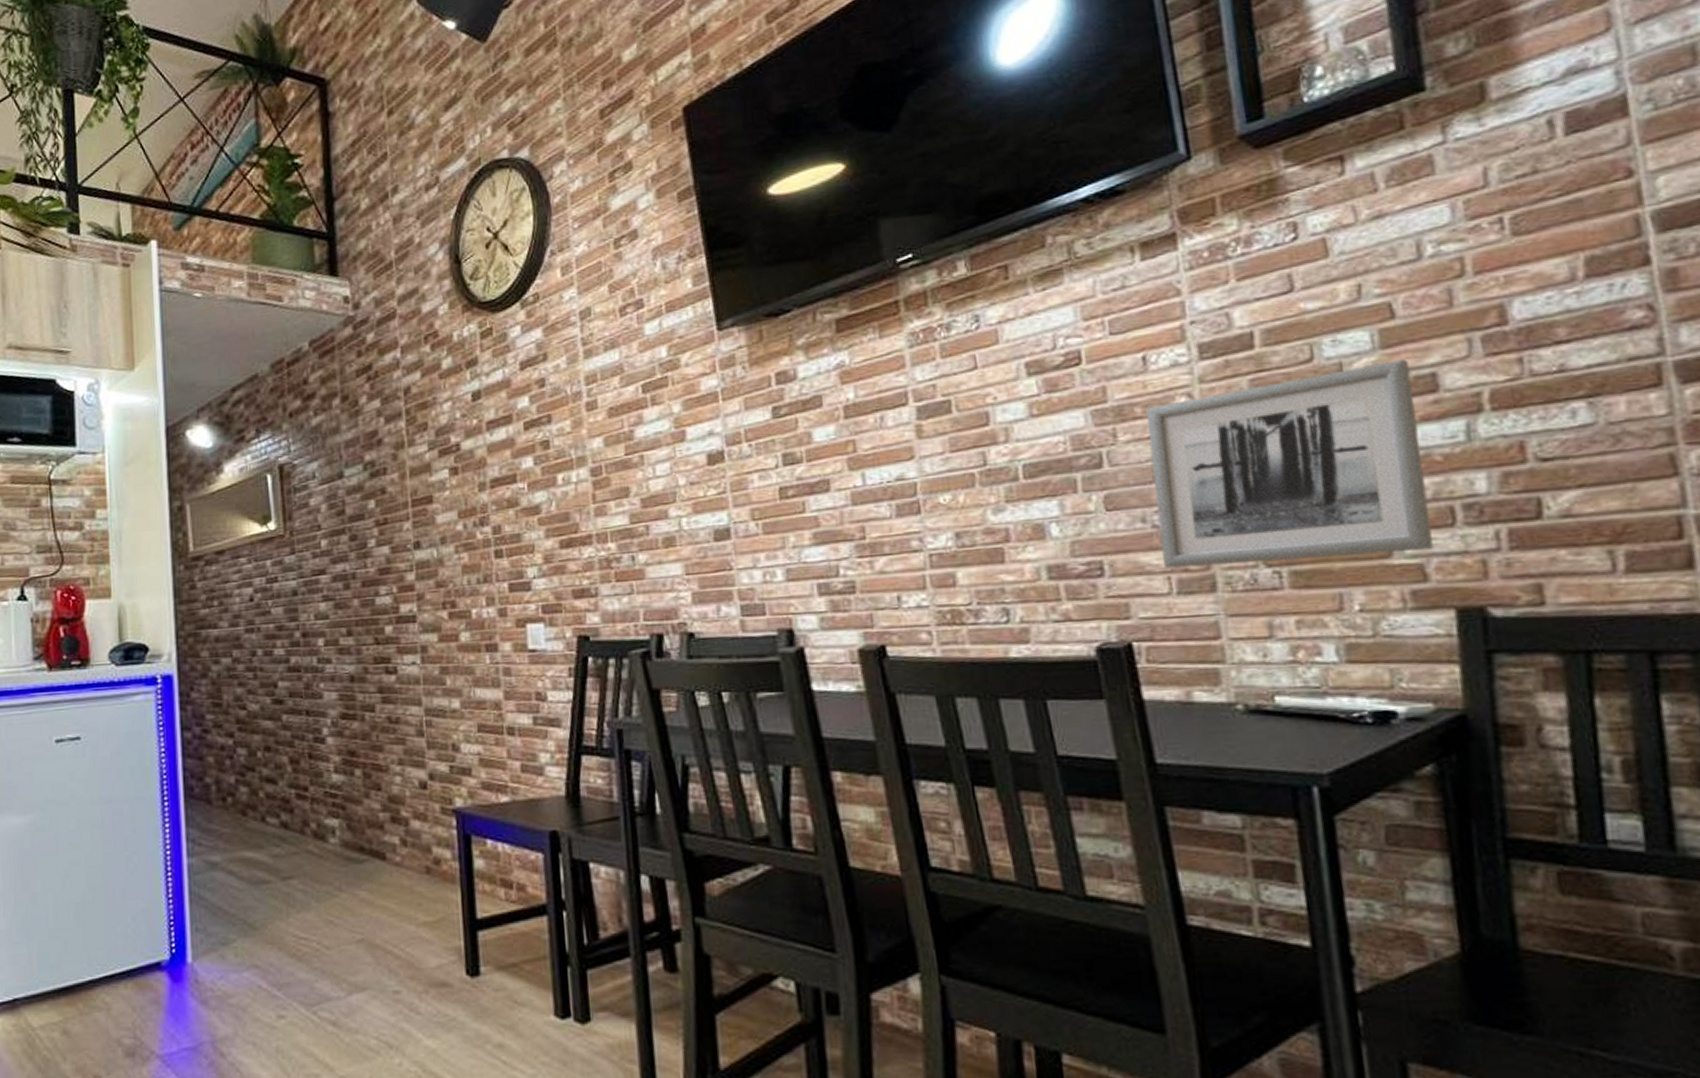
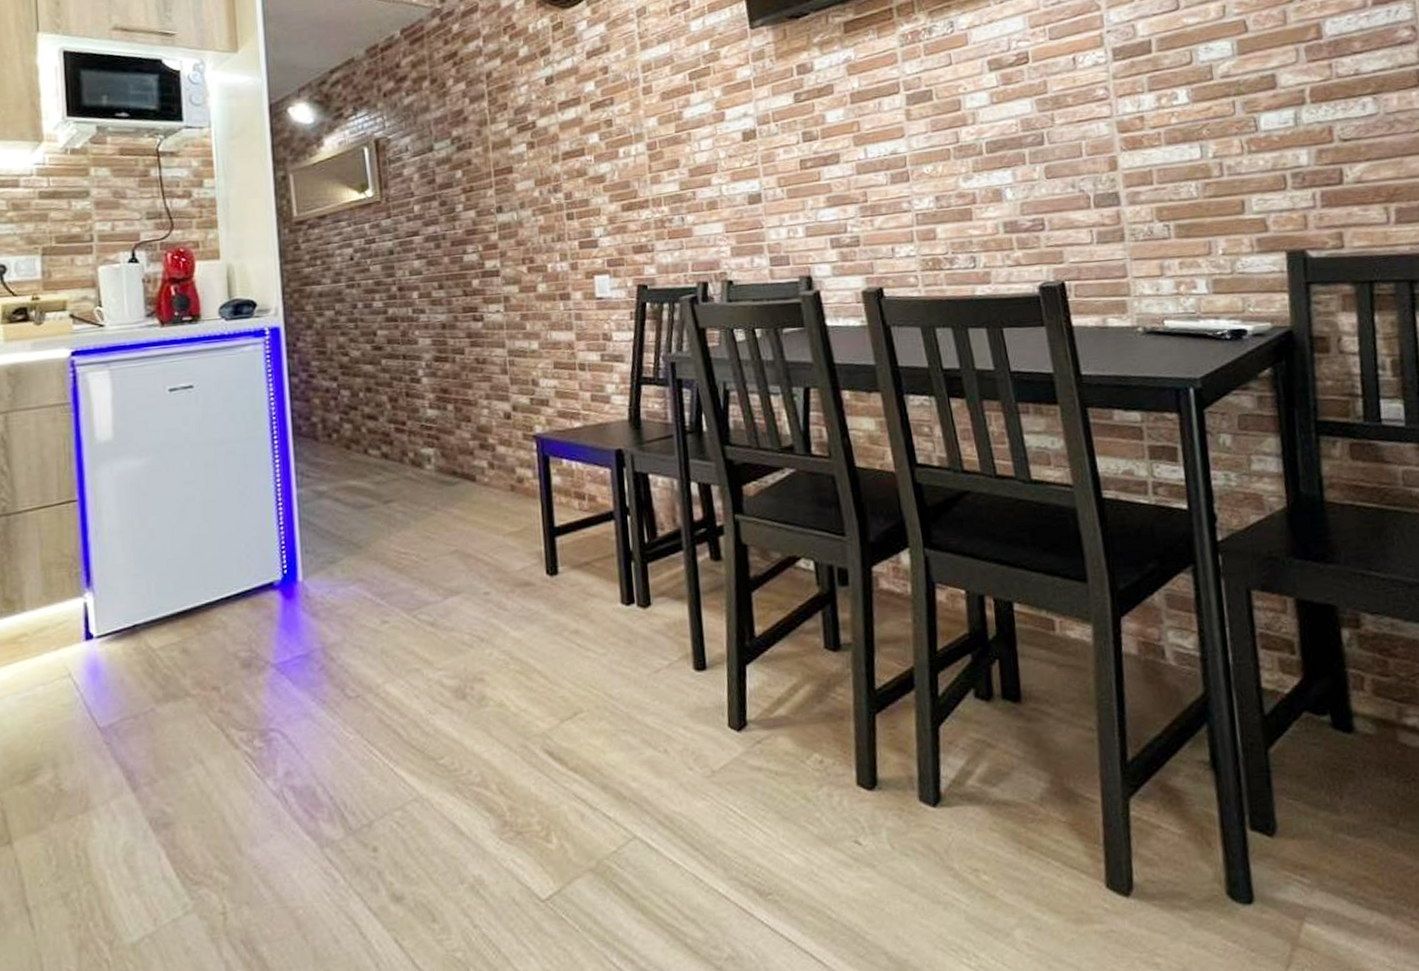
wall art: present [1146,359,1434,569] -> none [1075,63,1272,224]

